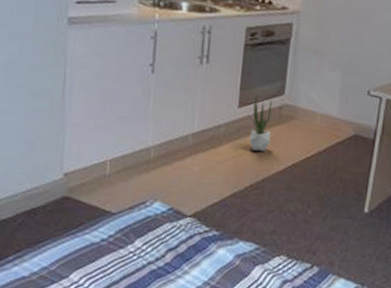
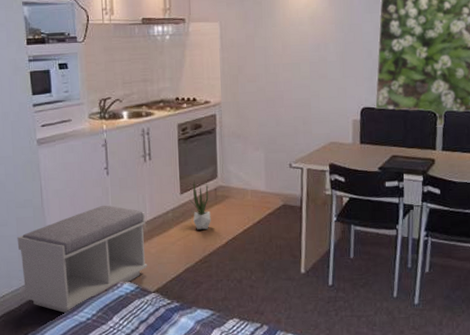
bench: none [21,107,192,231] -> present [17,205,148,314]

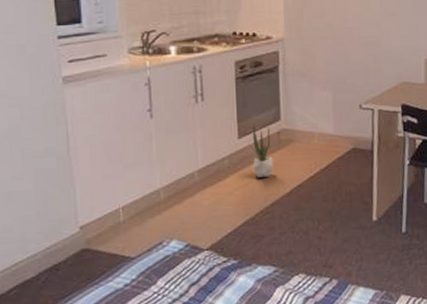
bench: present [17,205,148,314] -> none [35,152,200,281]

